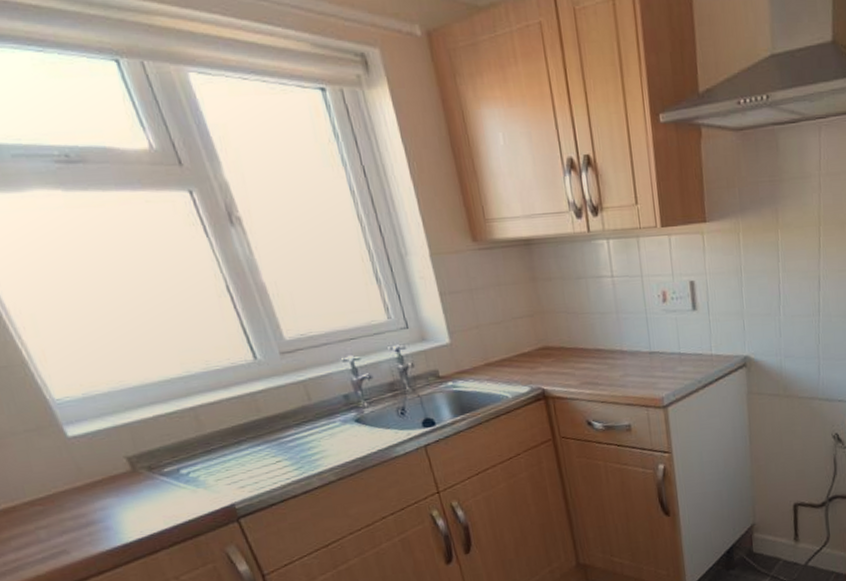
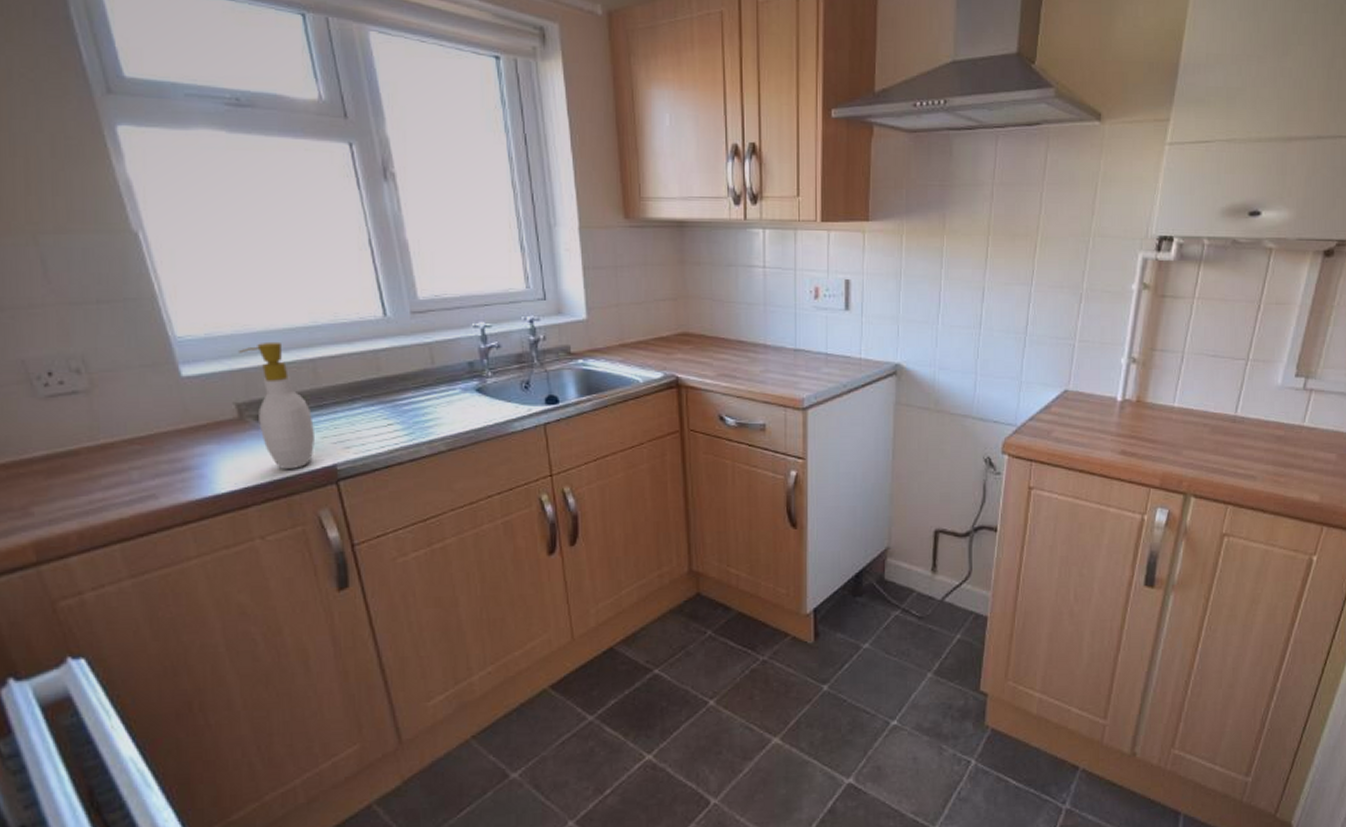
soap bottle: none [119,394,211,514] -> present [239,341,316,469]

